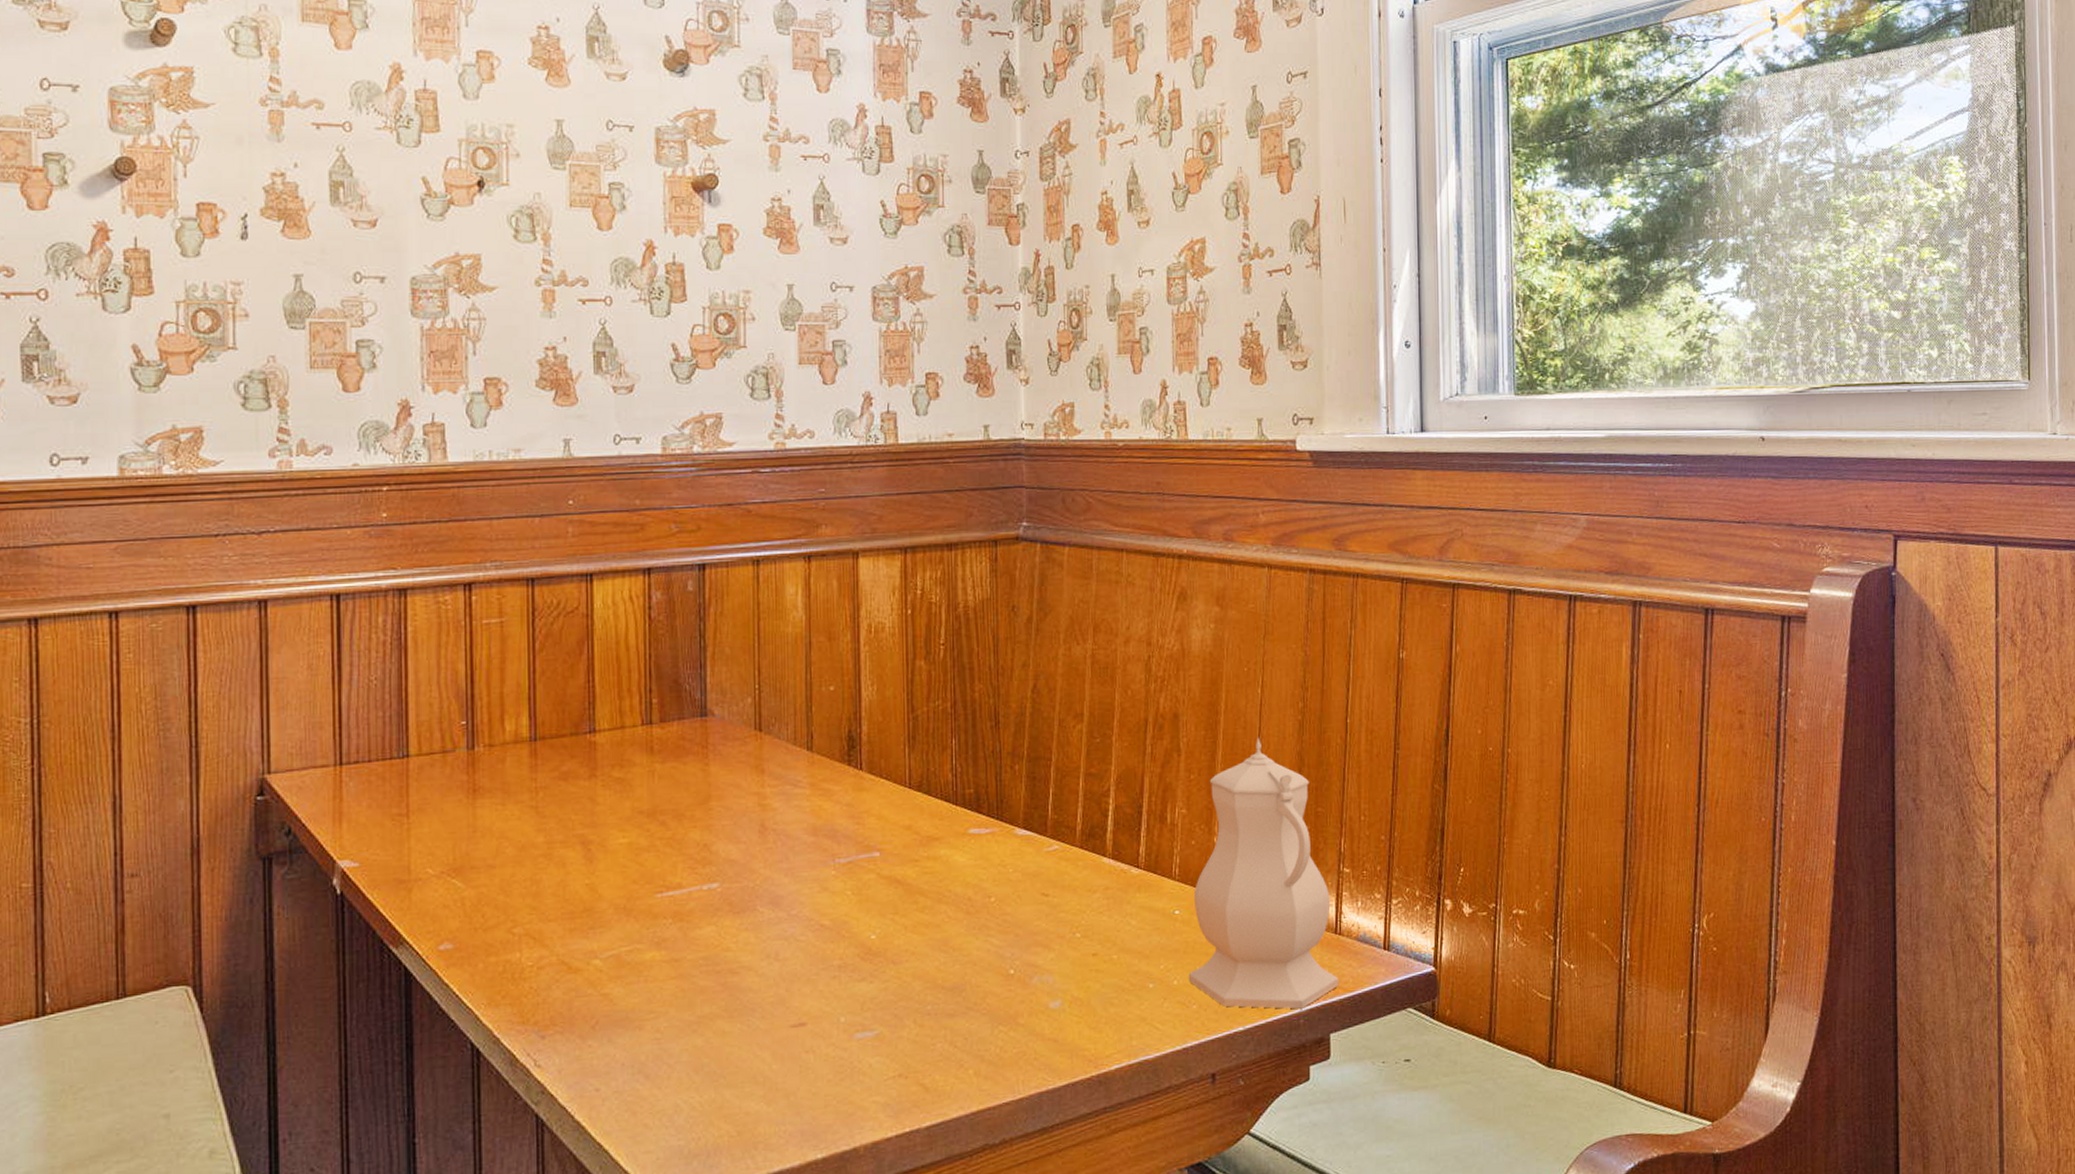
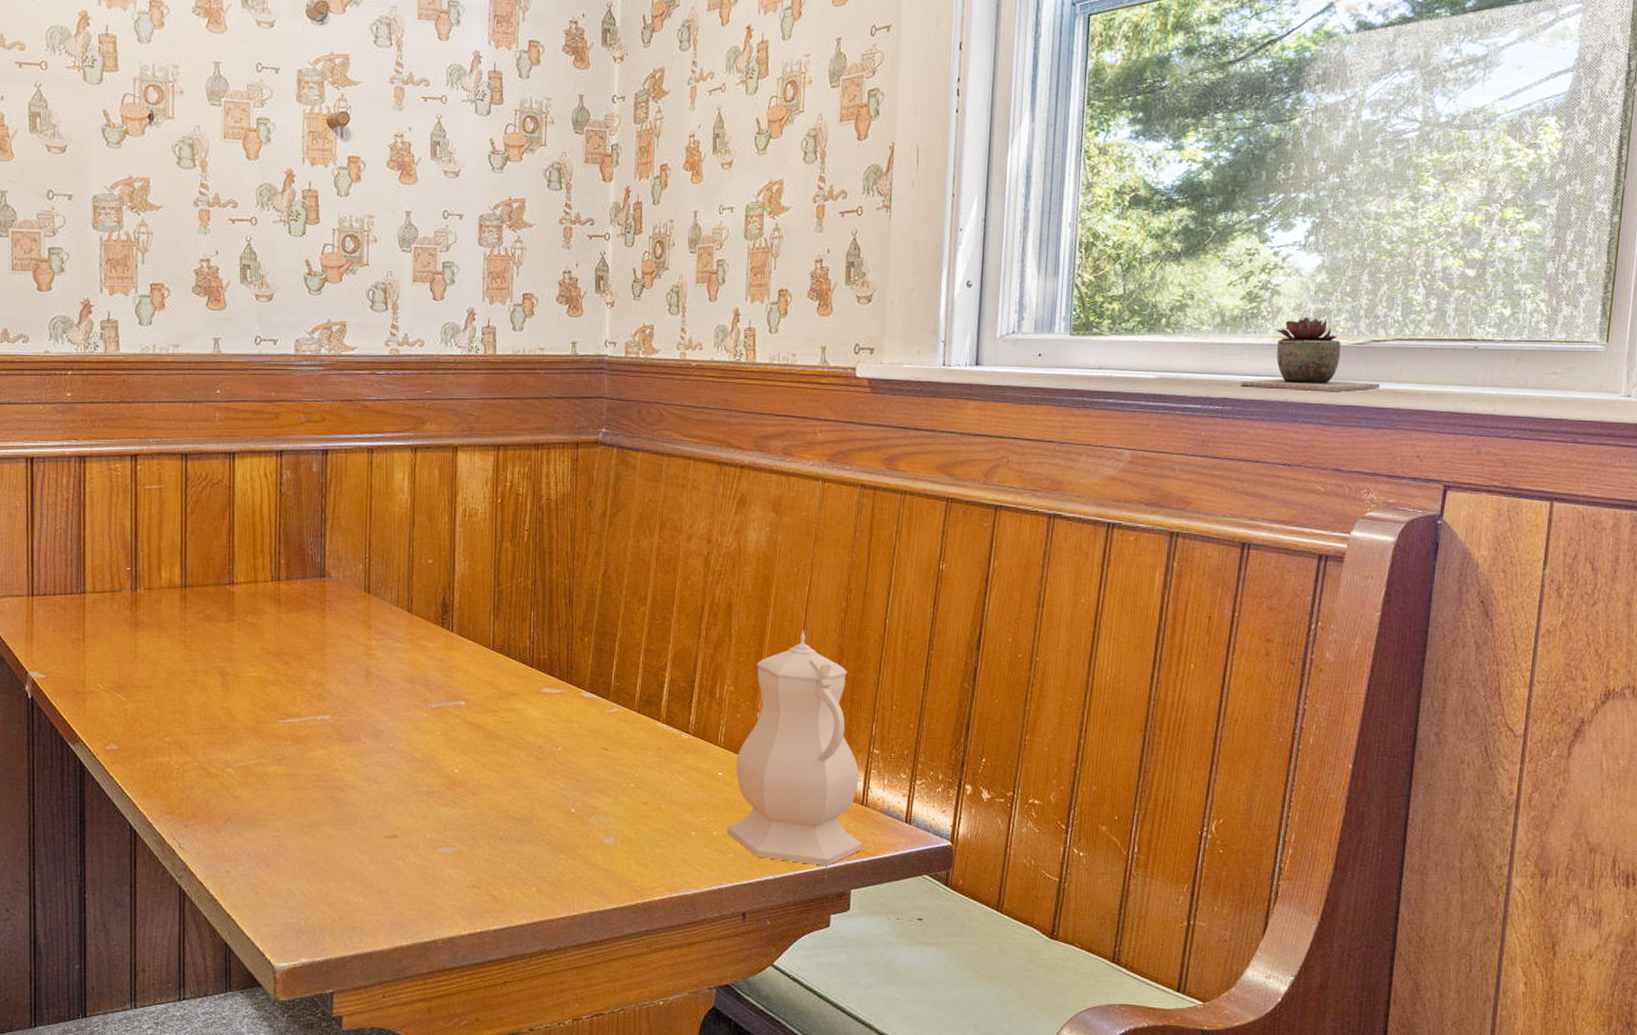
succulent plant: none [1689,366,1823,444] -> present [1241,316,1380,392]

